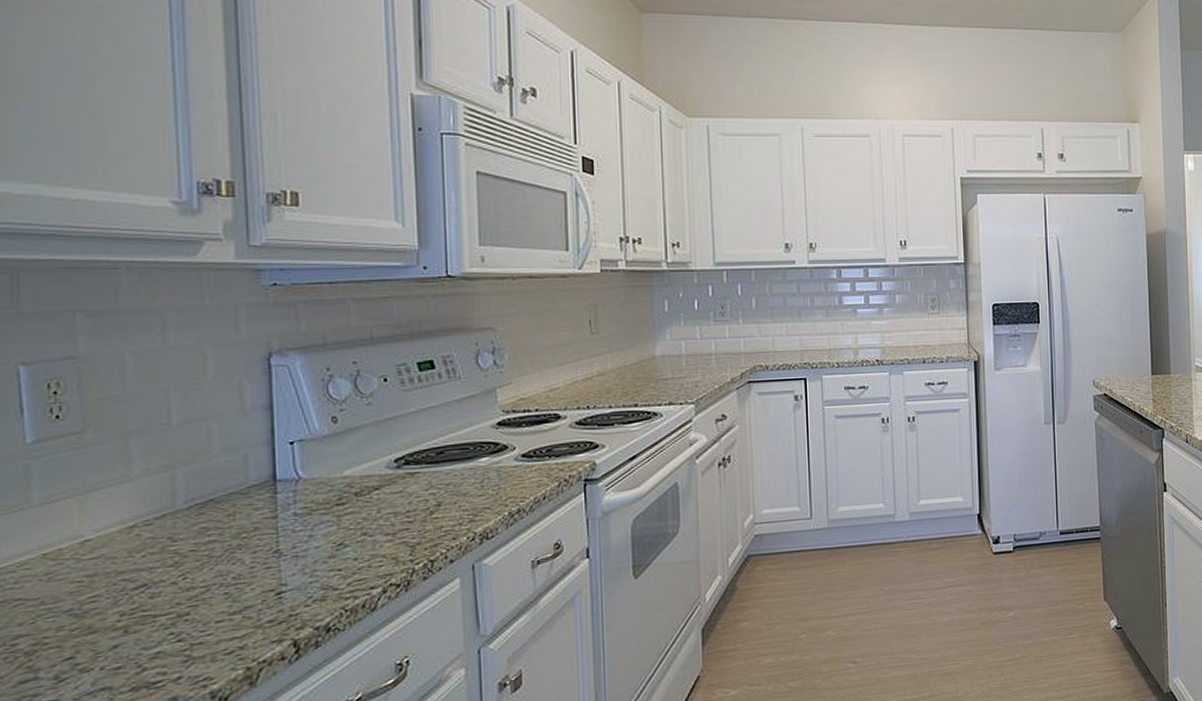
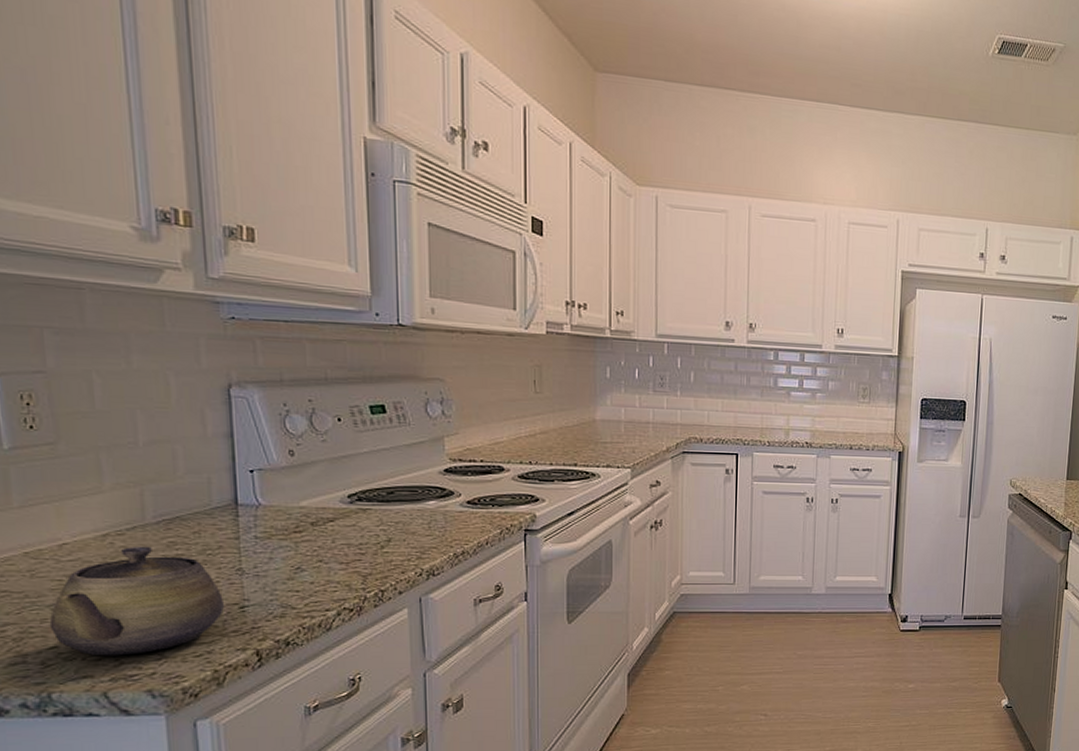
teapot: none [66,534,260,664] -> present [49,546,225,656]

